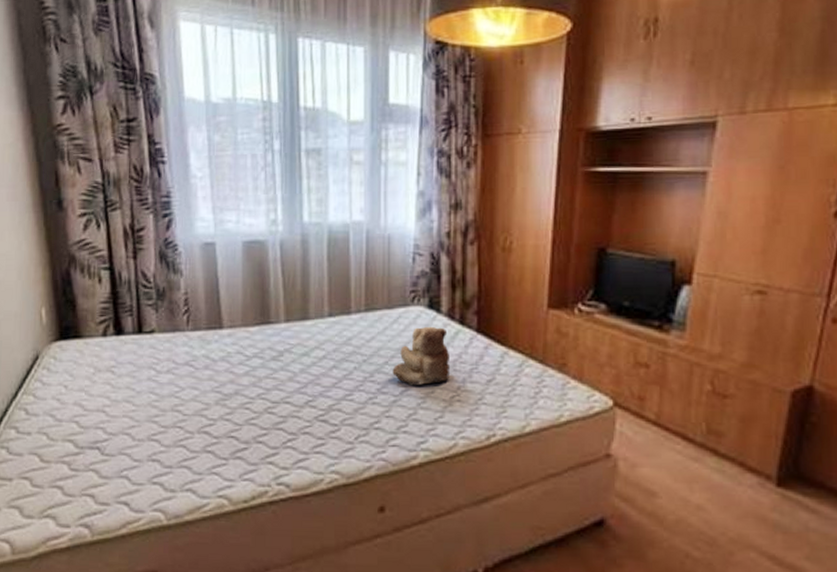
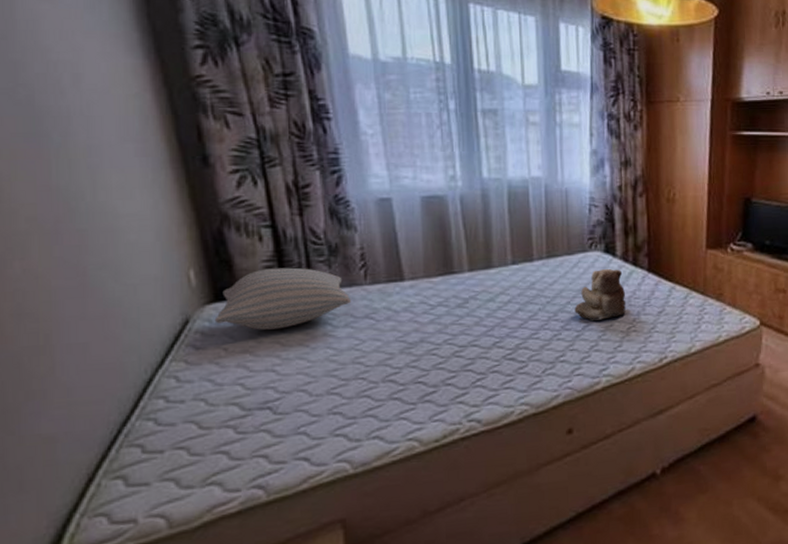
pillow: none [58,310,174,370] -> present [214,267,352,330]

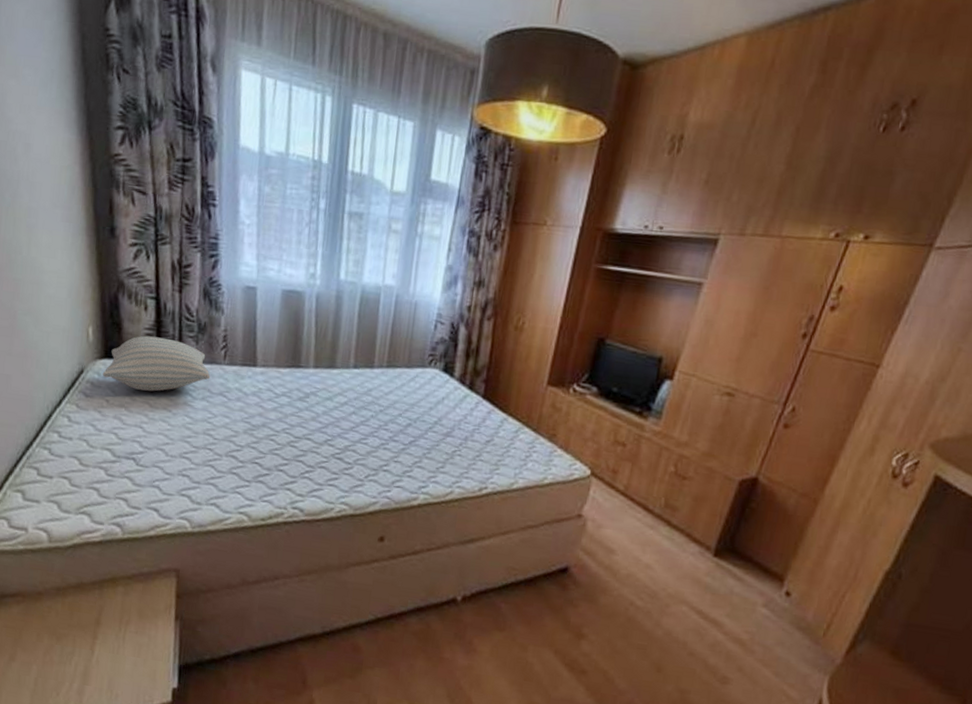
teddy bear: present [574,268,626,322] -> none [404,387,456,438]

